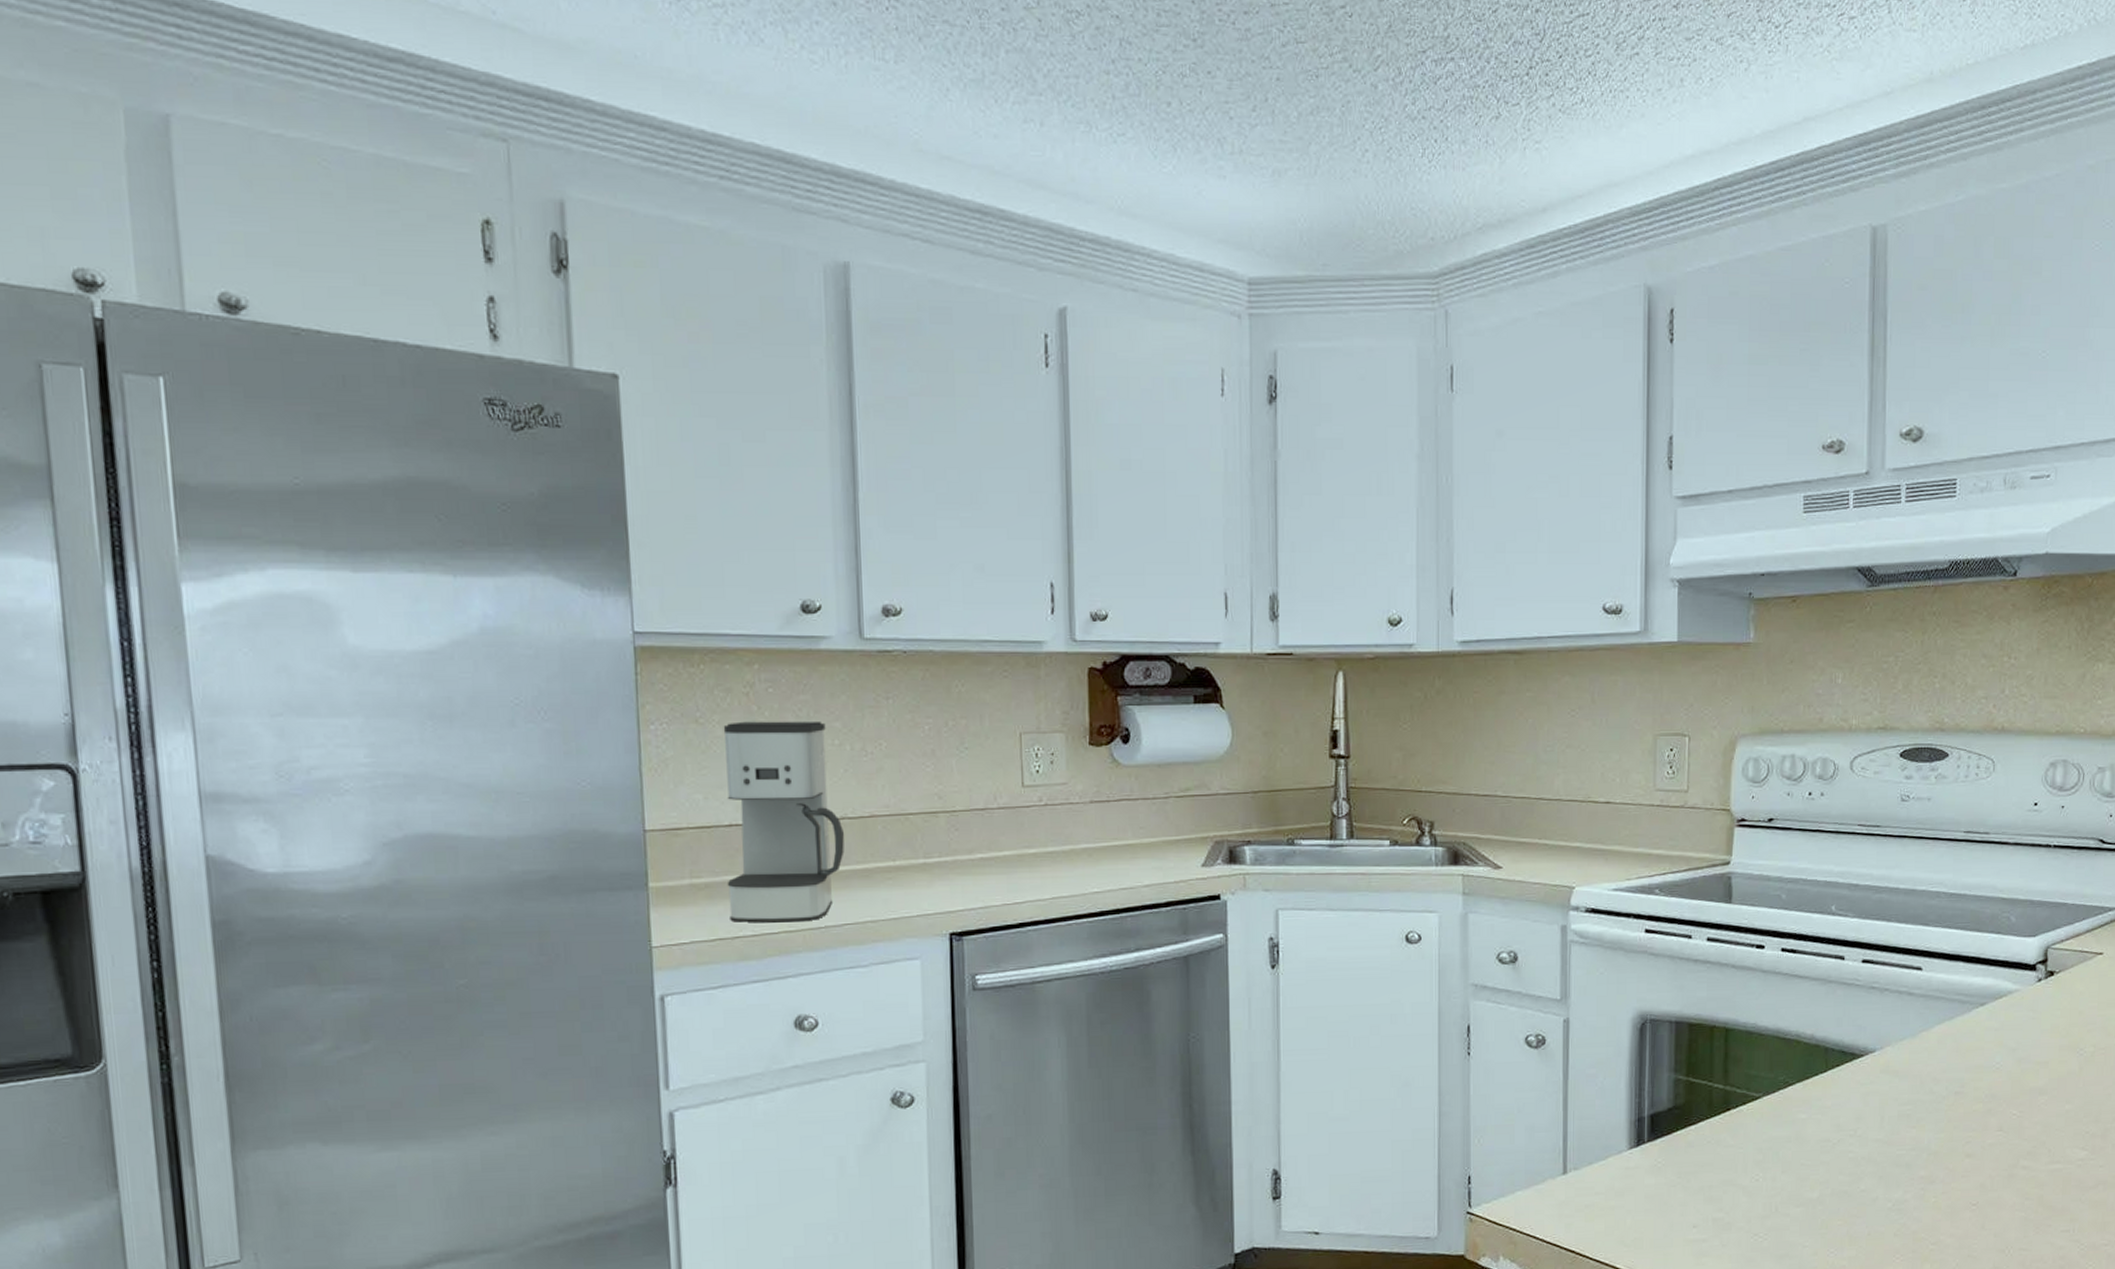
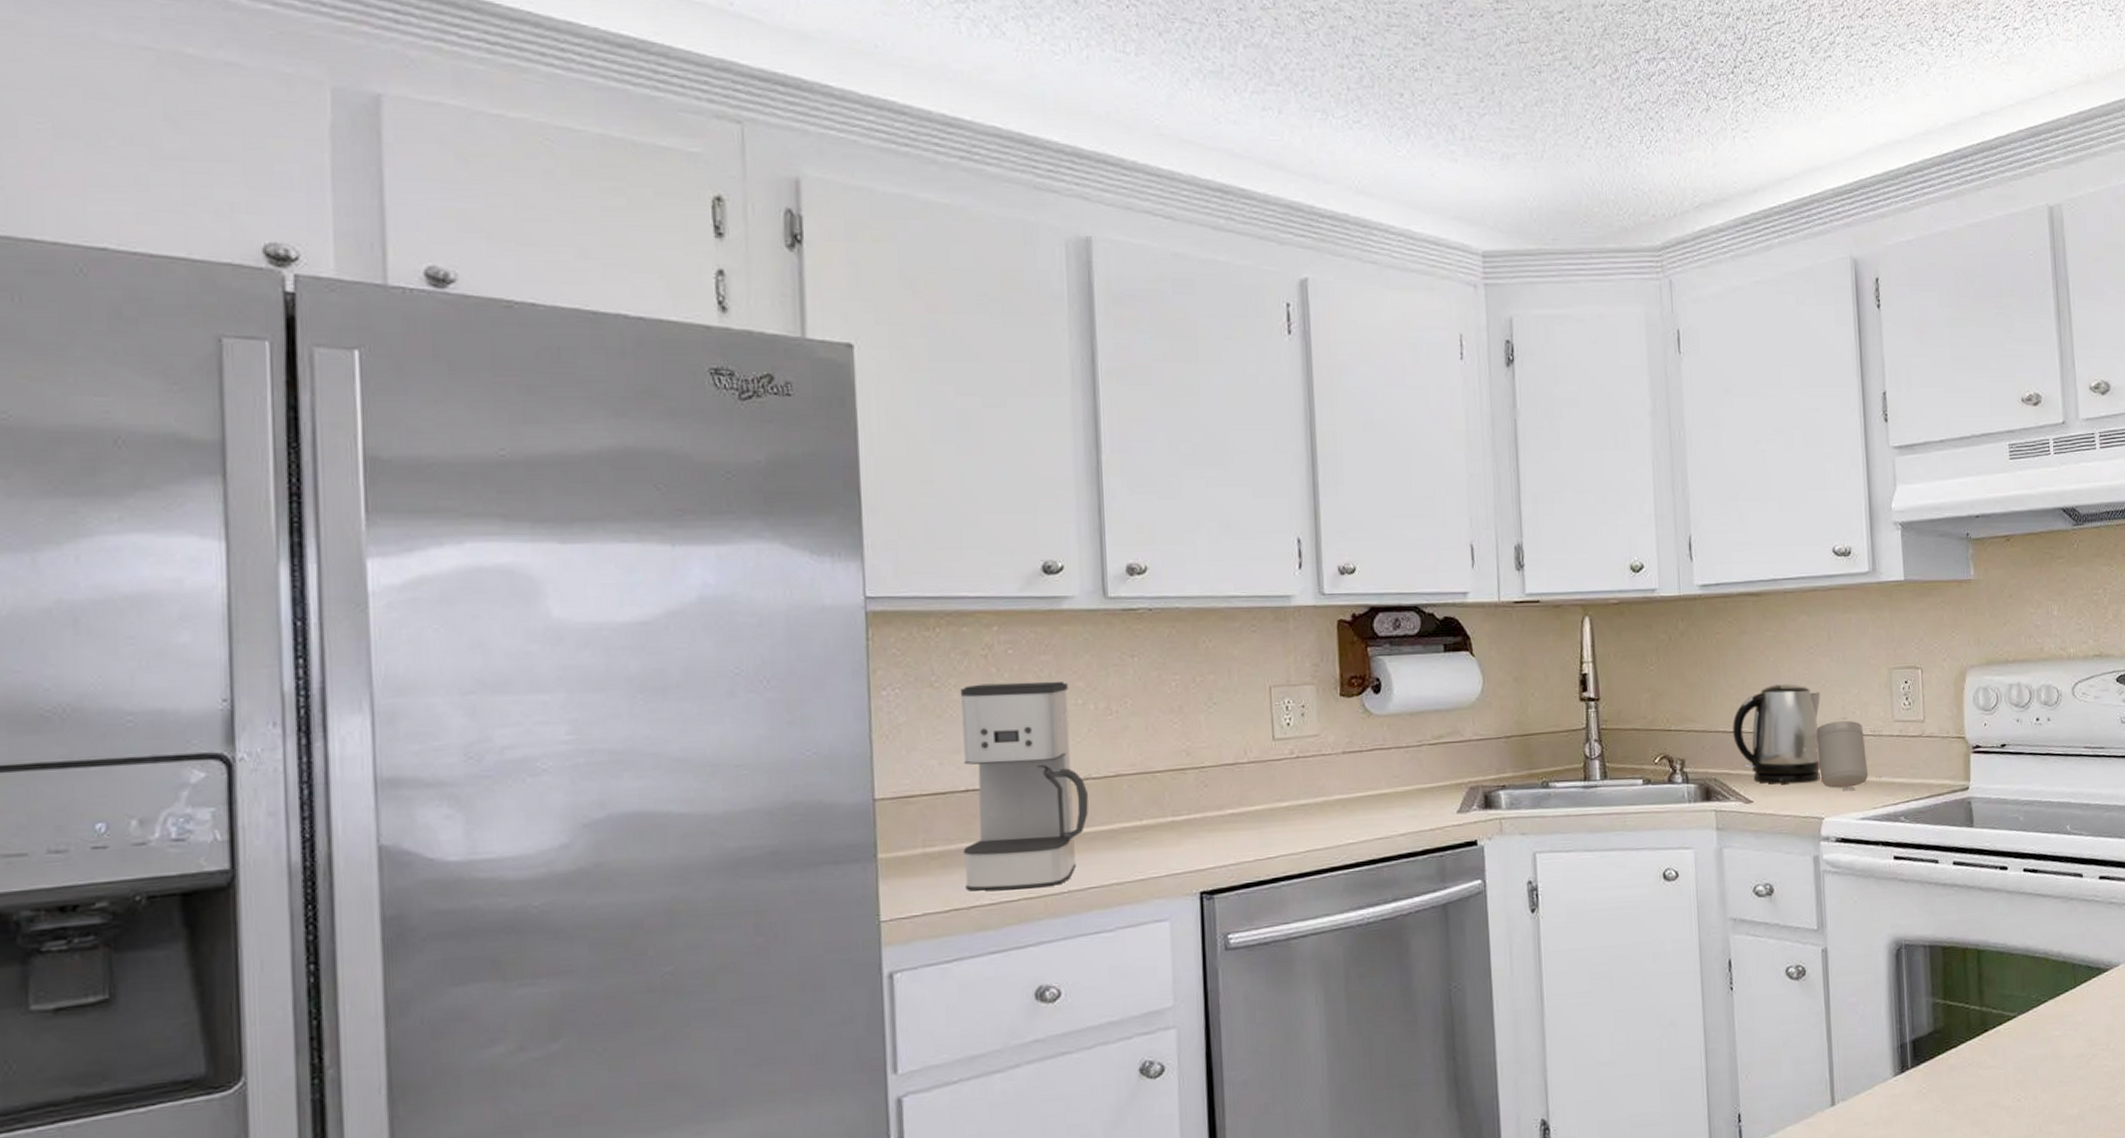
kettle: none [1486,748,1579,852] -> present [1732,684,1821,785]
canister: none [1556,783,1643,861] -> present [1801,716,1883,791]

